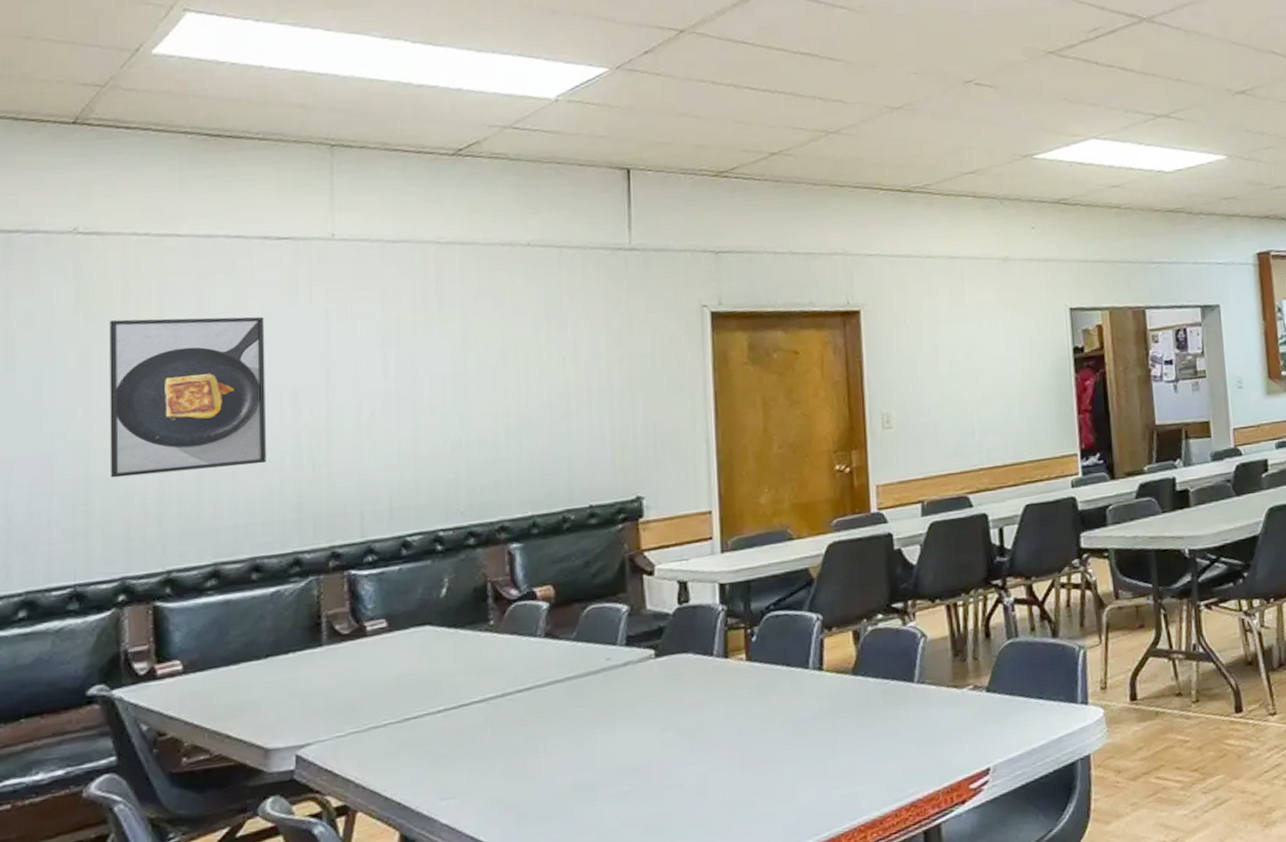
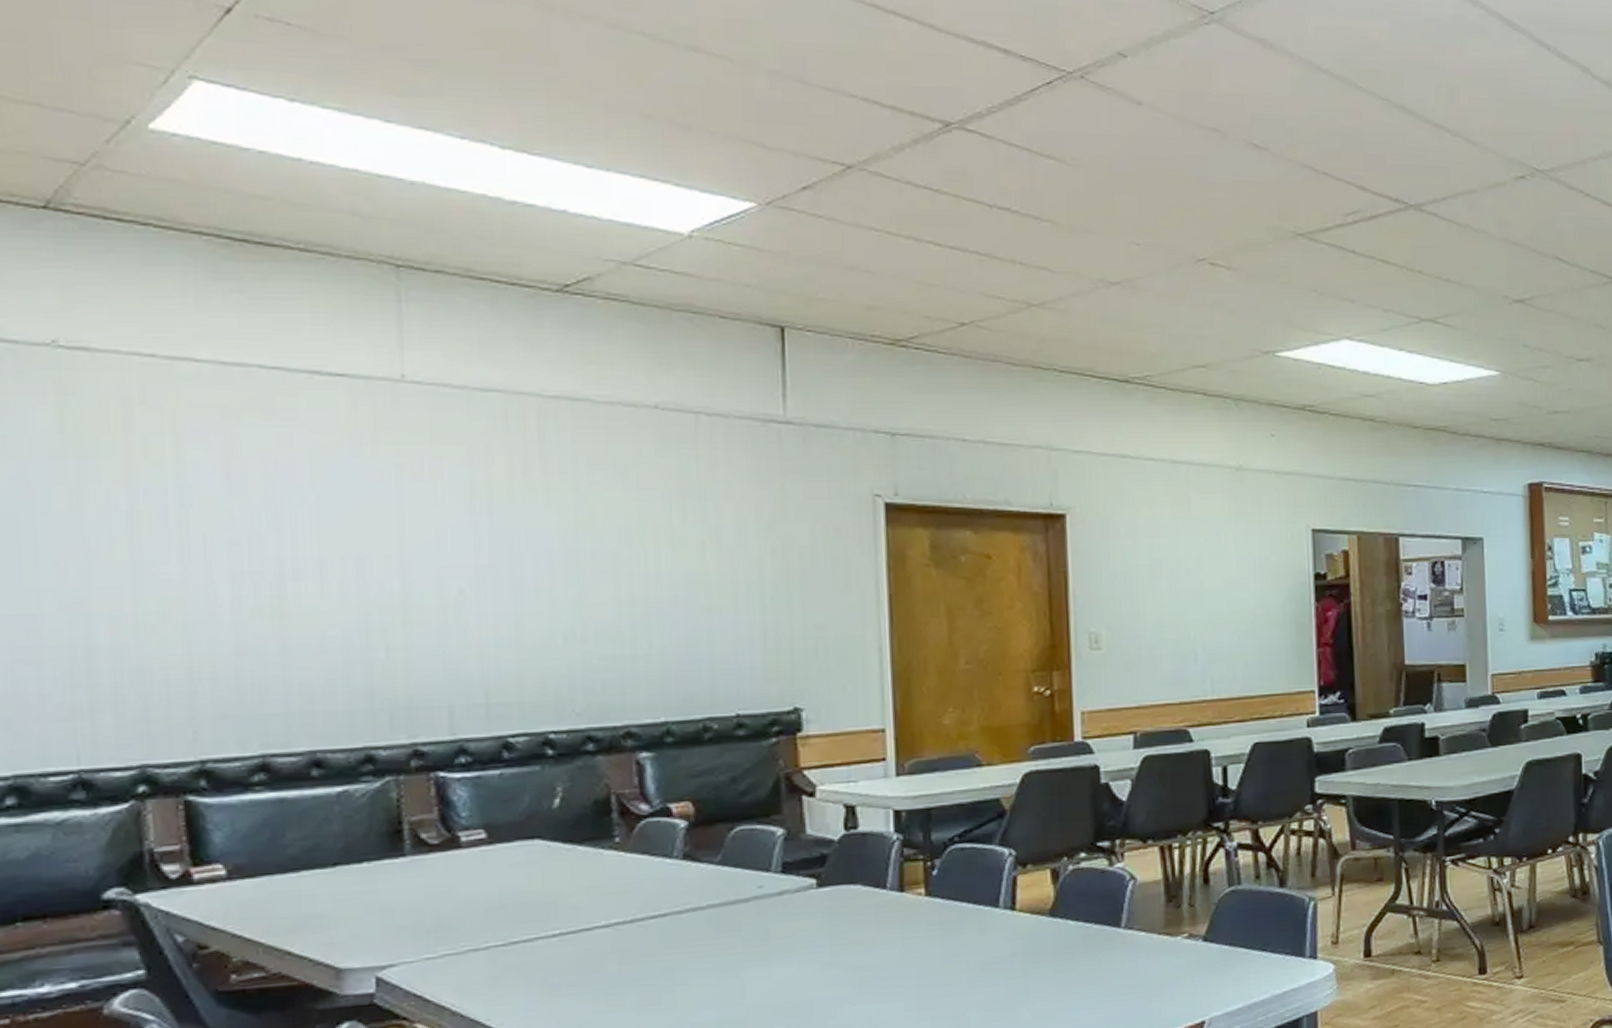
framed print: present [110,316,266,478] -> none [108,458,325,648]

